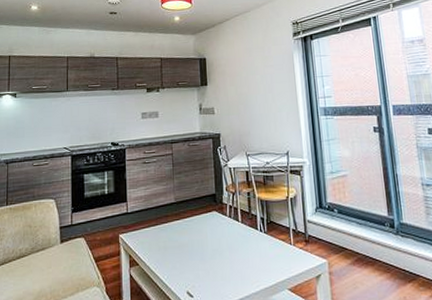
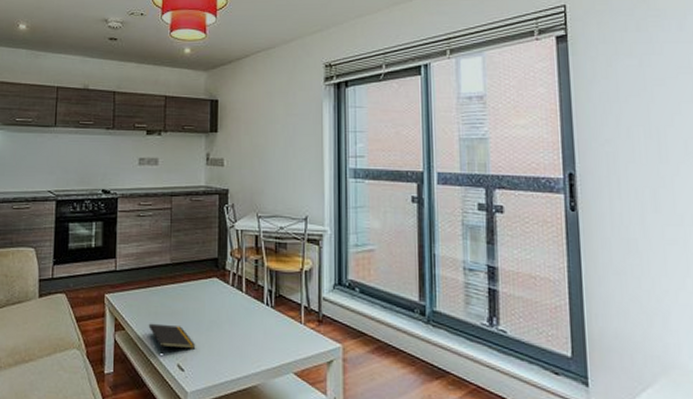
notepad: none [159,256,202,283] -> present [148,323,196,354]

